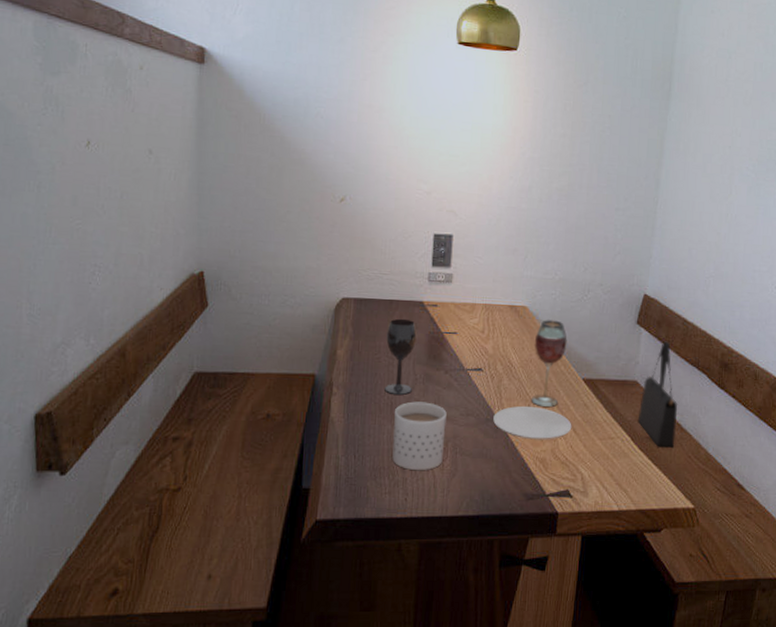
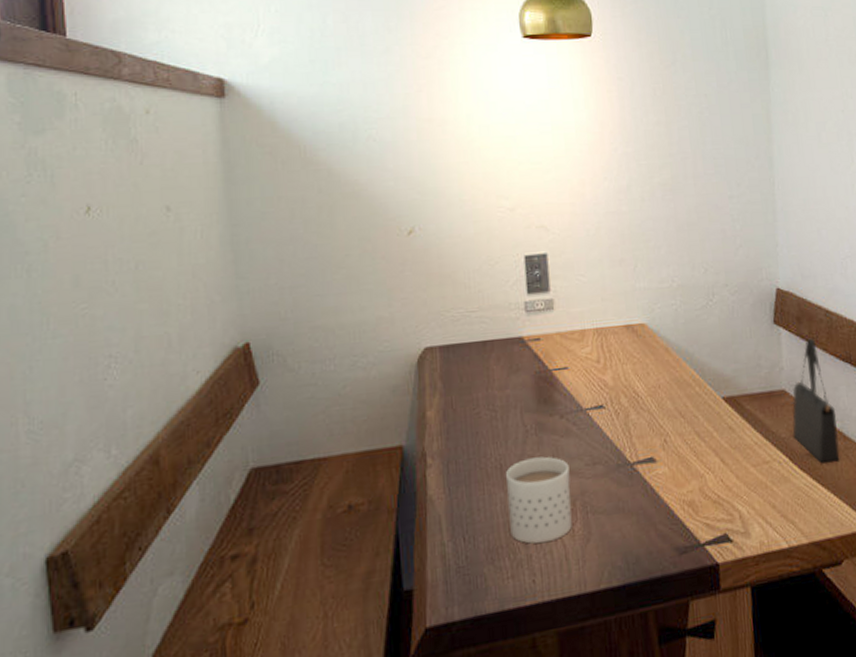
wine glass: present [384,318,417,395] -> none [484,360,524,455]
plate: present [493,405,572,440] -> none [625,440,719,481]
wineglass: present [532,320,568,407] -> none [659,334,699,439]

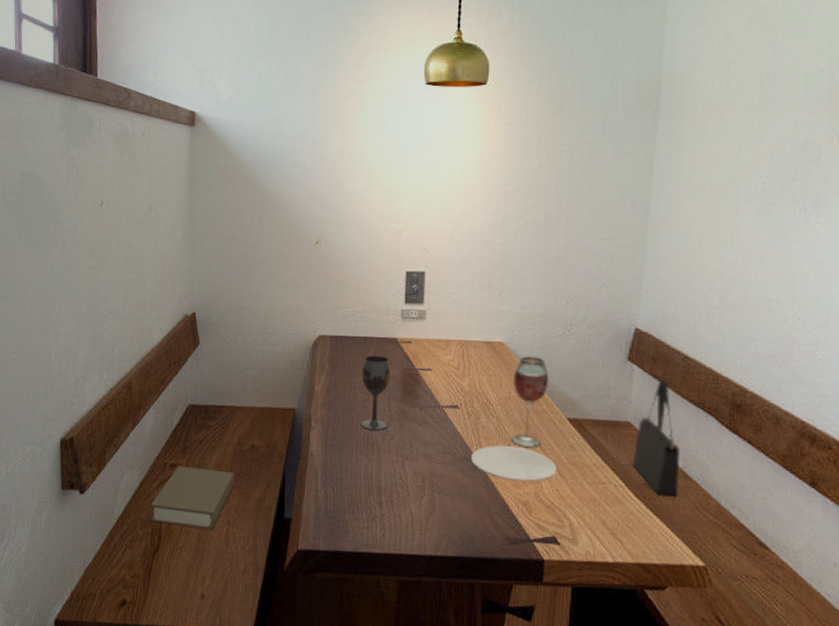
book: none [204,547,331,645] -> present [150,466,236,530]
wine glass: none [484,360,524,455] -> present [361,355,391,431]
mug: present [505,456,572,544] -> none [369,437,423,507]
plate: none [625,440,719,481] -> present [471,445,557,482]
wineglass: none [659,334,699,439] -> present [512,356,549,447]

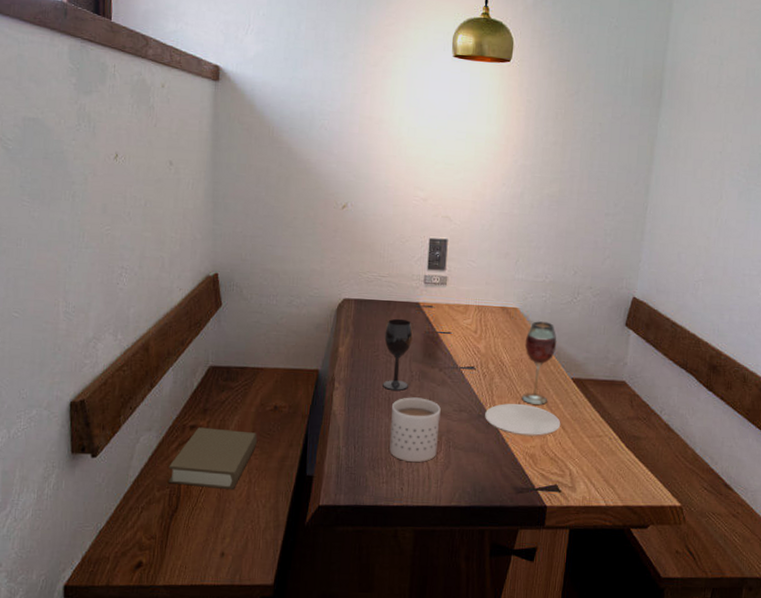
mug: none [369,437,423,507] -> present [389,397,441,462]
tote bag: present [632,379,681,498] -> none [625,343,666,448]

